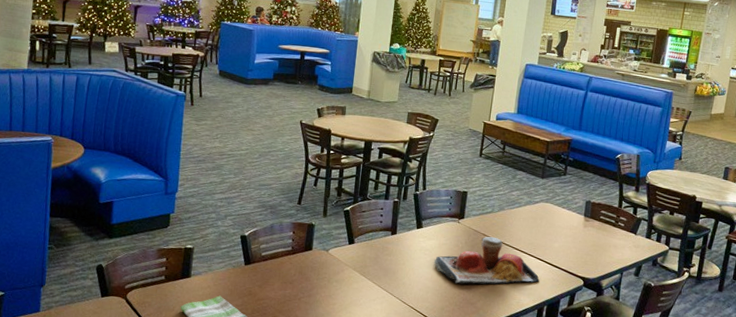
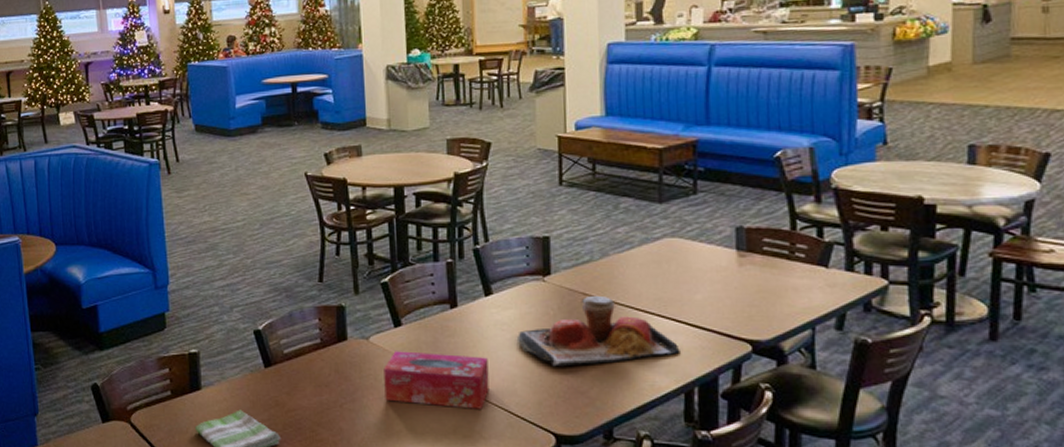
tissue box: none [333,262,412,310] -> present [384,351,489,409]

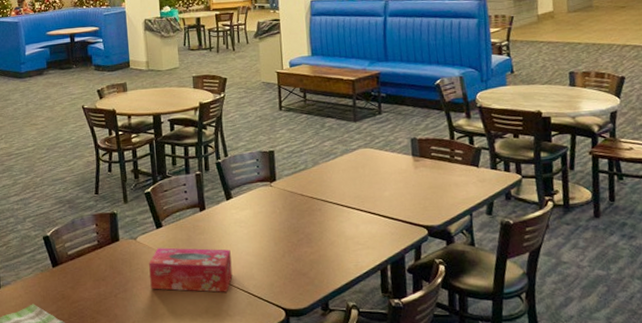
food tray: present [516,295,680,367] -> none [252,195,376,254]

